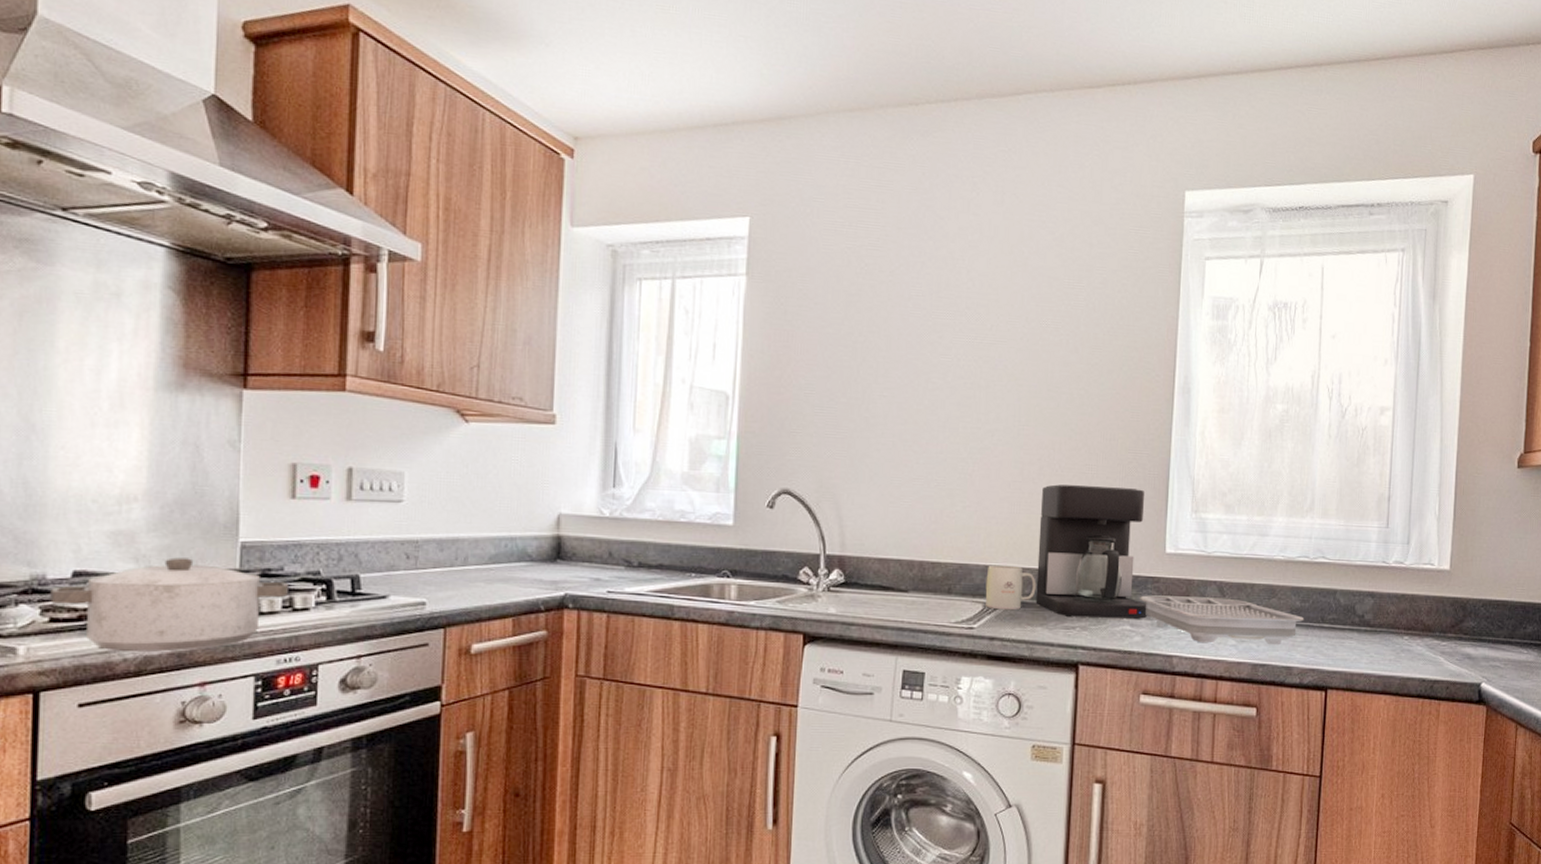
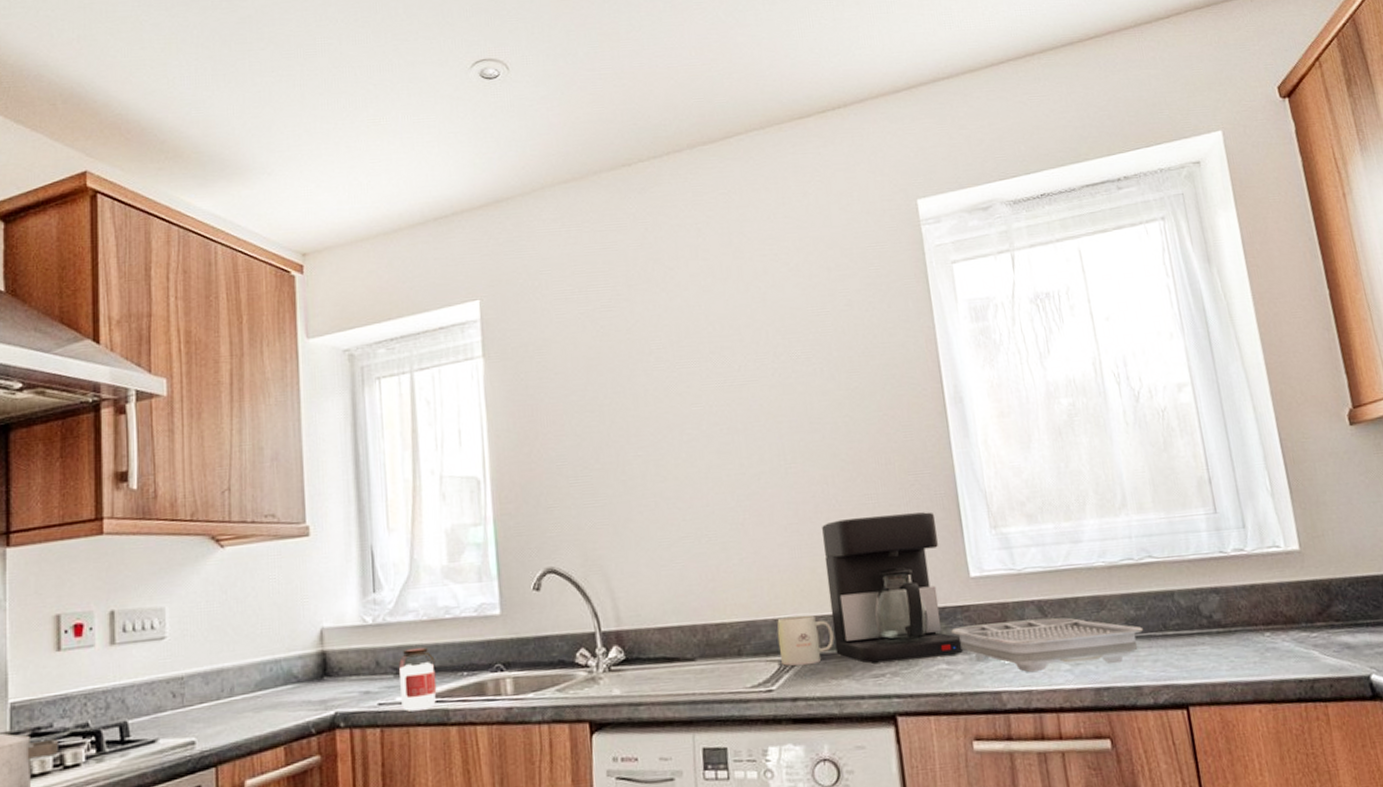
jar: none [629,544,666,603] -> present [398,647,437,712]

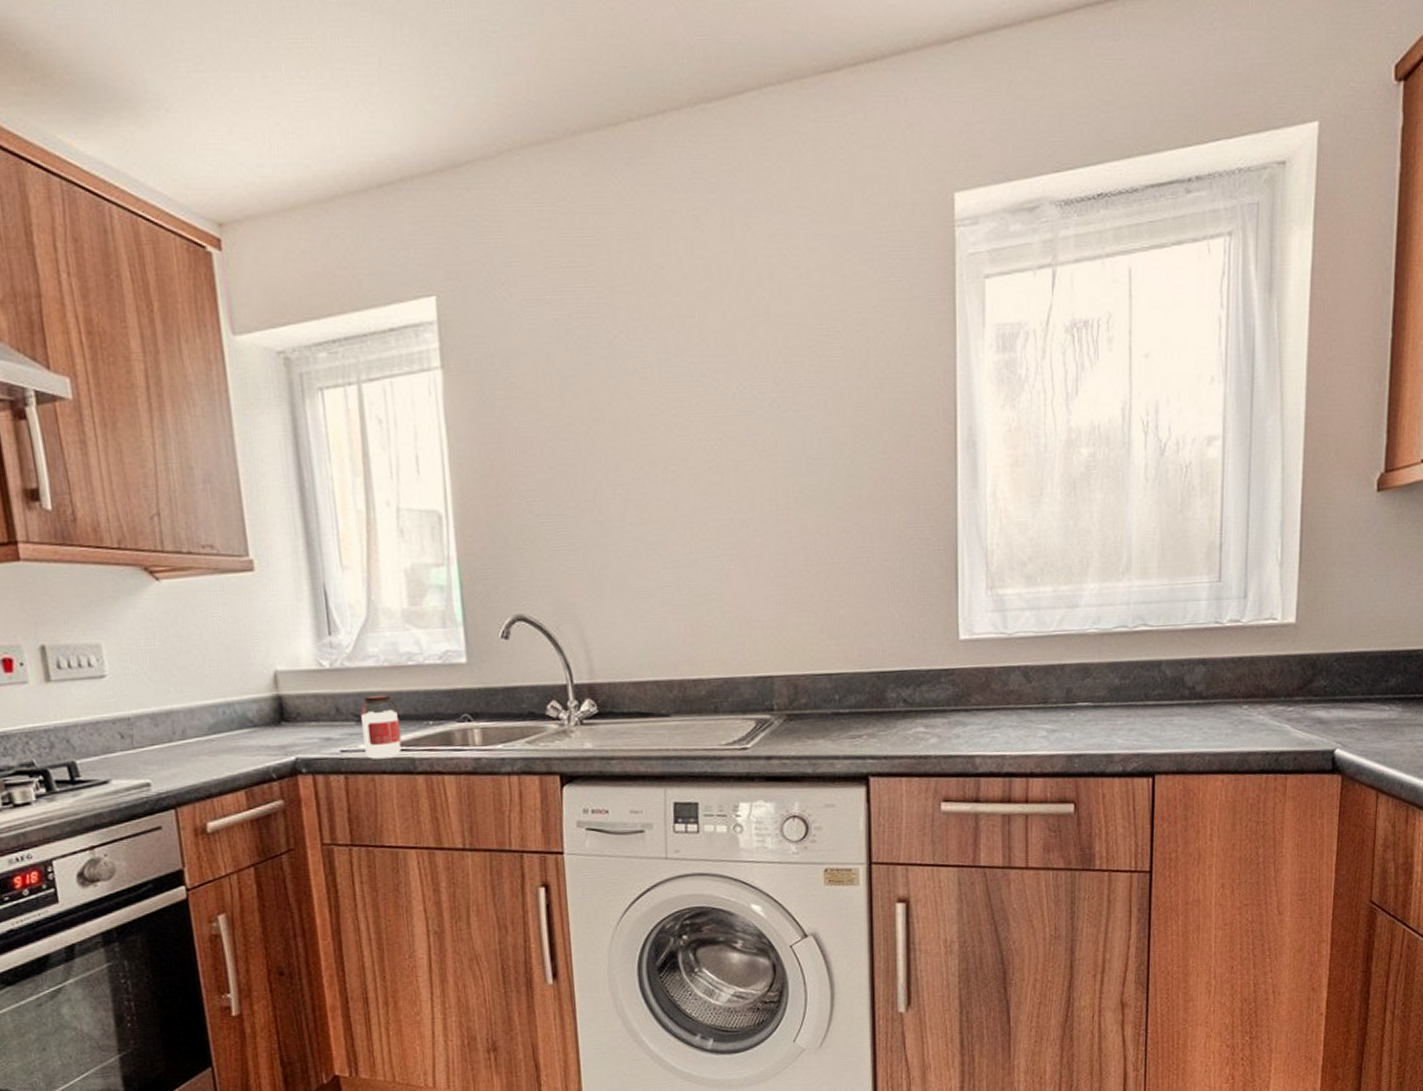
mug: present [776,615,835,667] -> none [755,673,814,725]
coffee maker: present [822,512,963,665] -> none [811,569,942,726]
dish rack: present [950,617,1144,673] -> none [932,684,1125,738]

